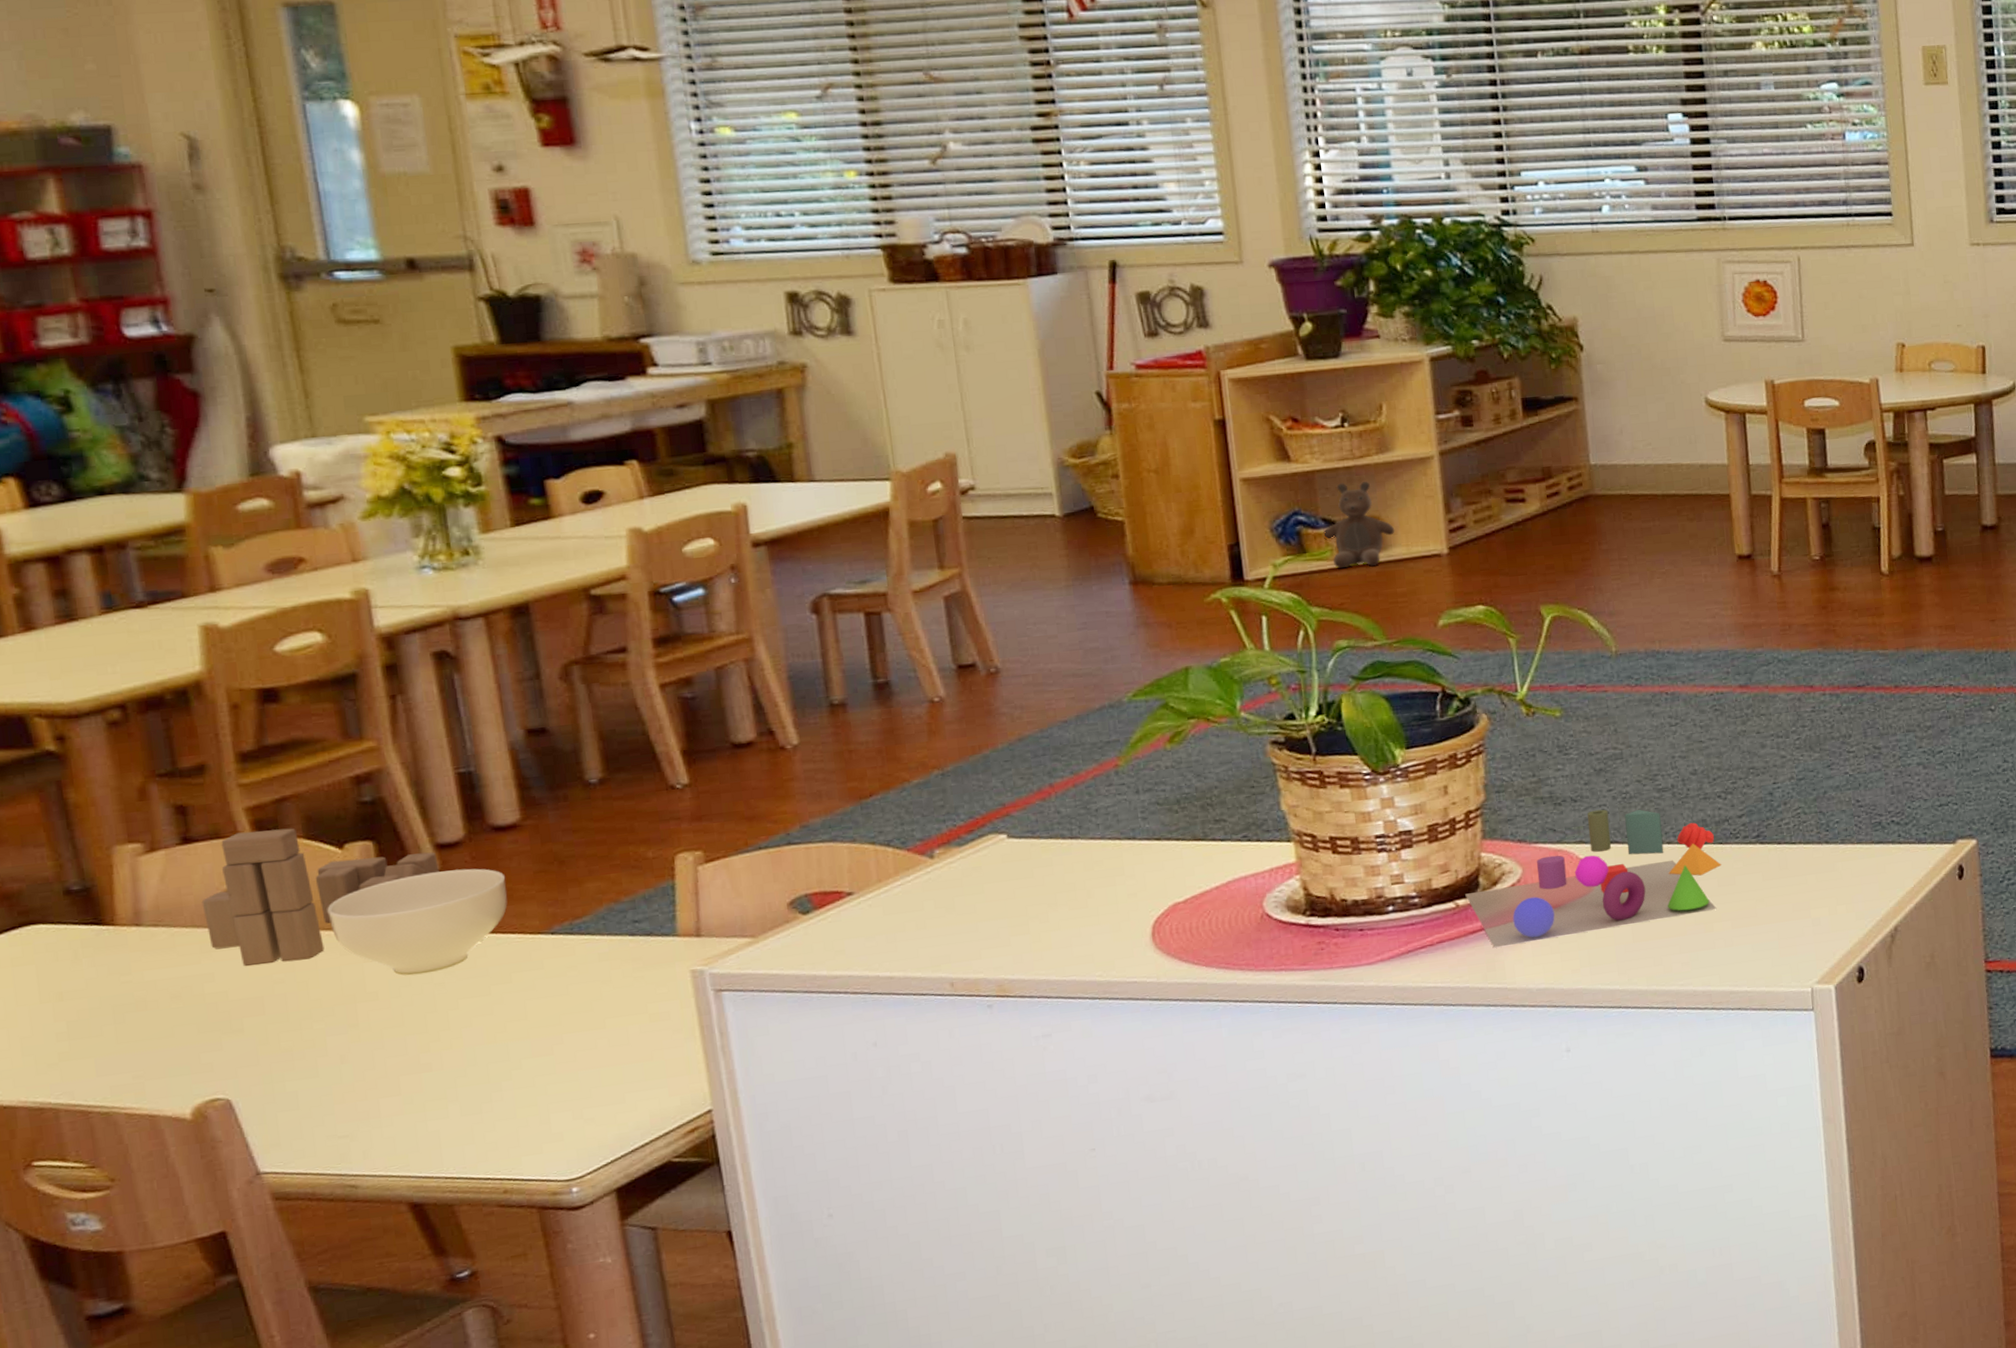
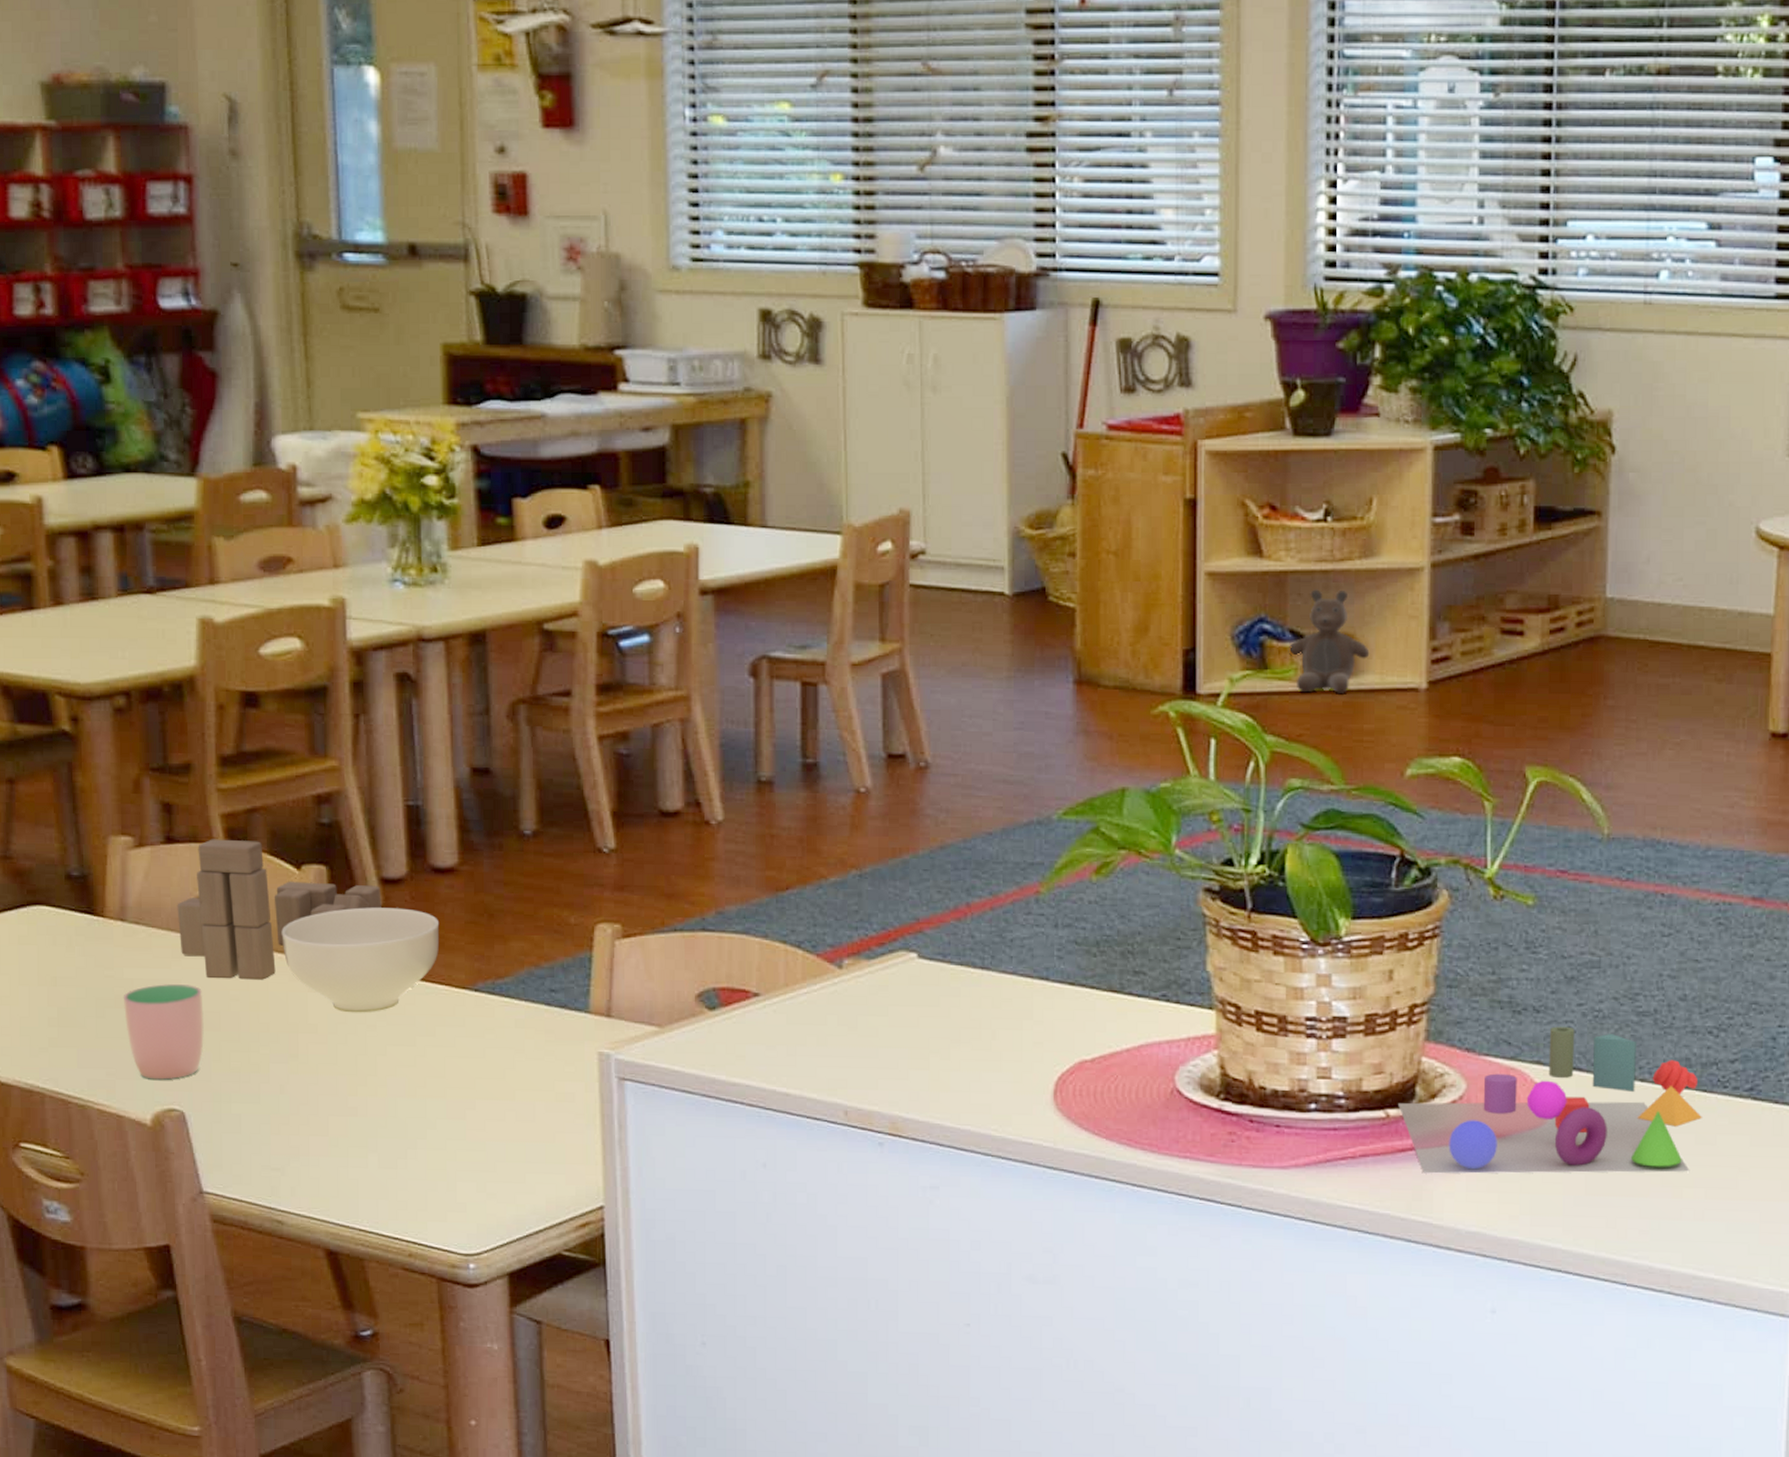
cup: none [145,976,247,1074] -> present [123,984,204,1080]

